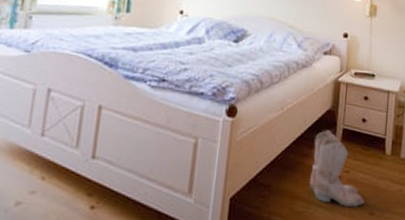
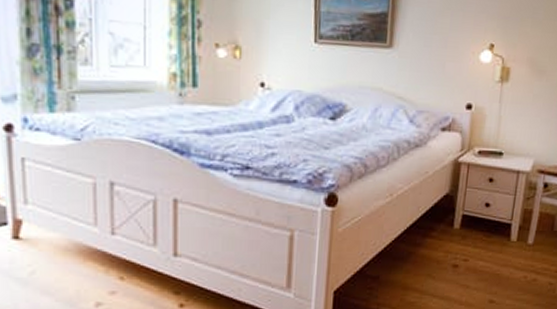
boots: present [309,130,364,206] -> none [422,217,484,295]

